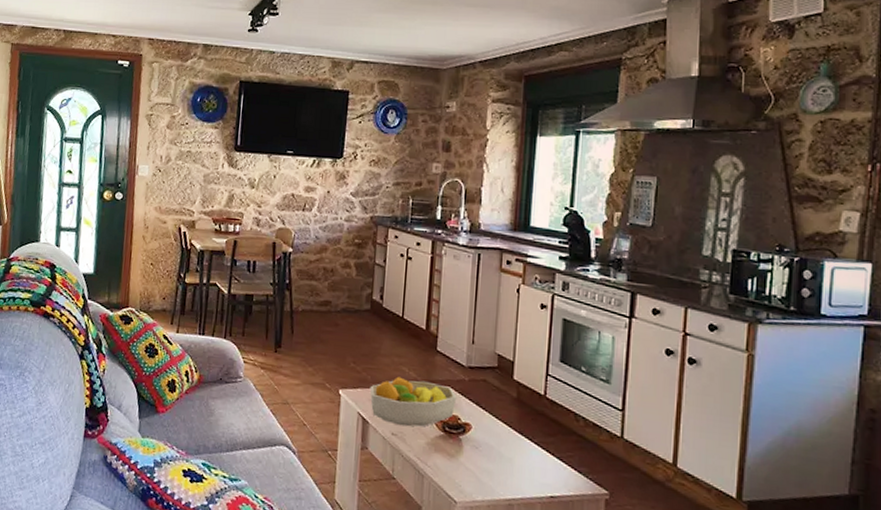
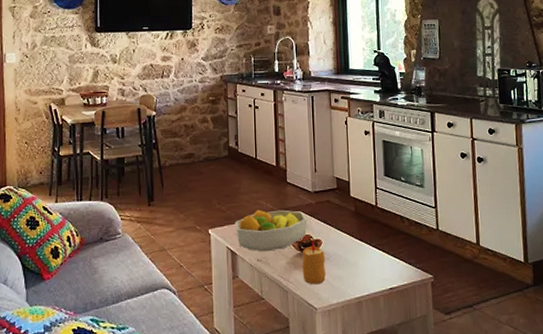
candle: none [444,421,473,475] -> present [302,239,326,285]

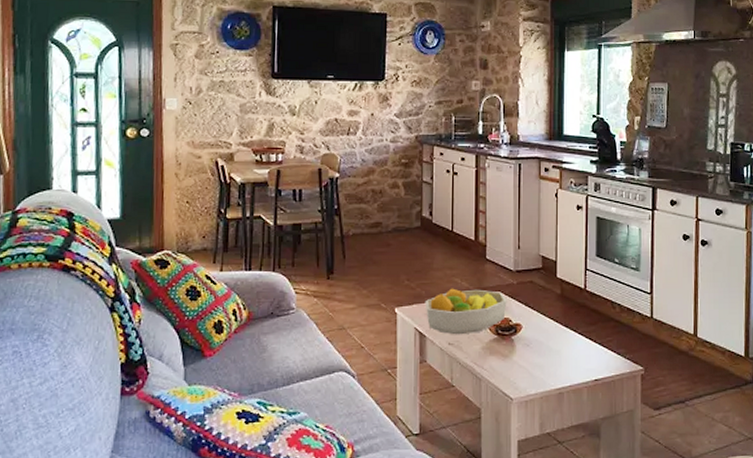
candle: present [302,239,326,285] -> none [499,323,524,373]

